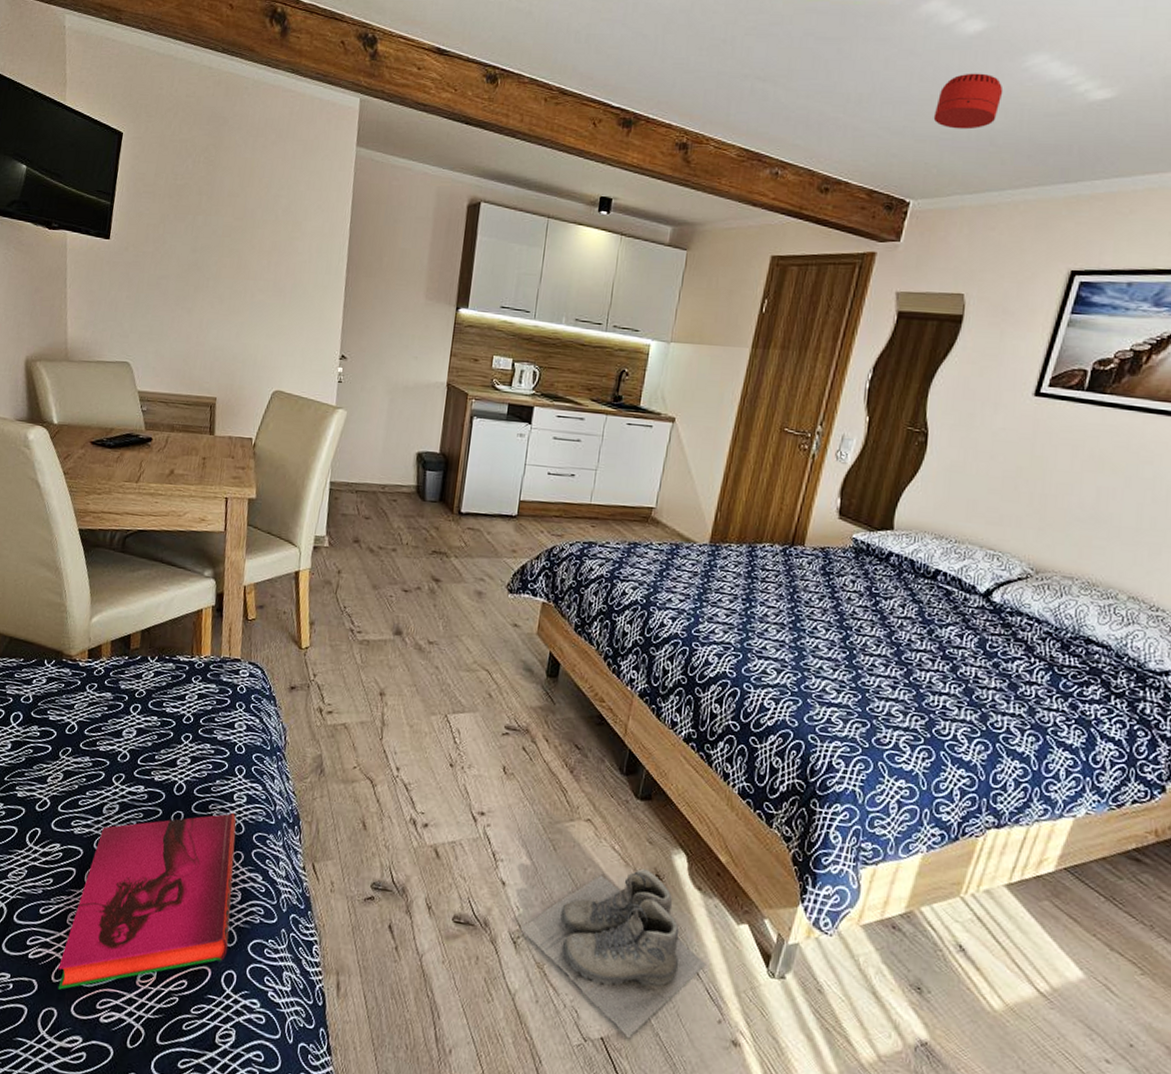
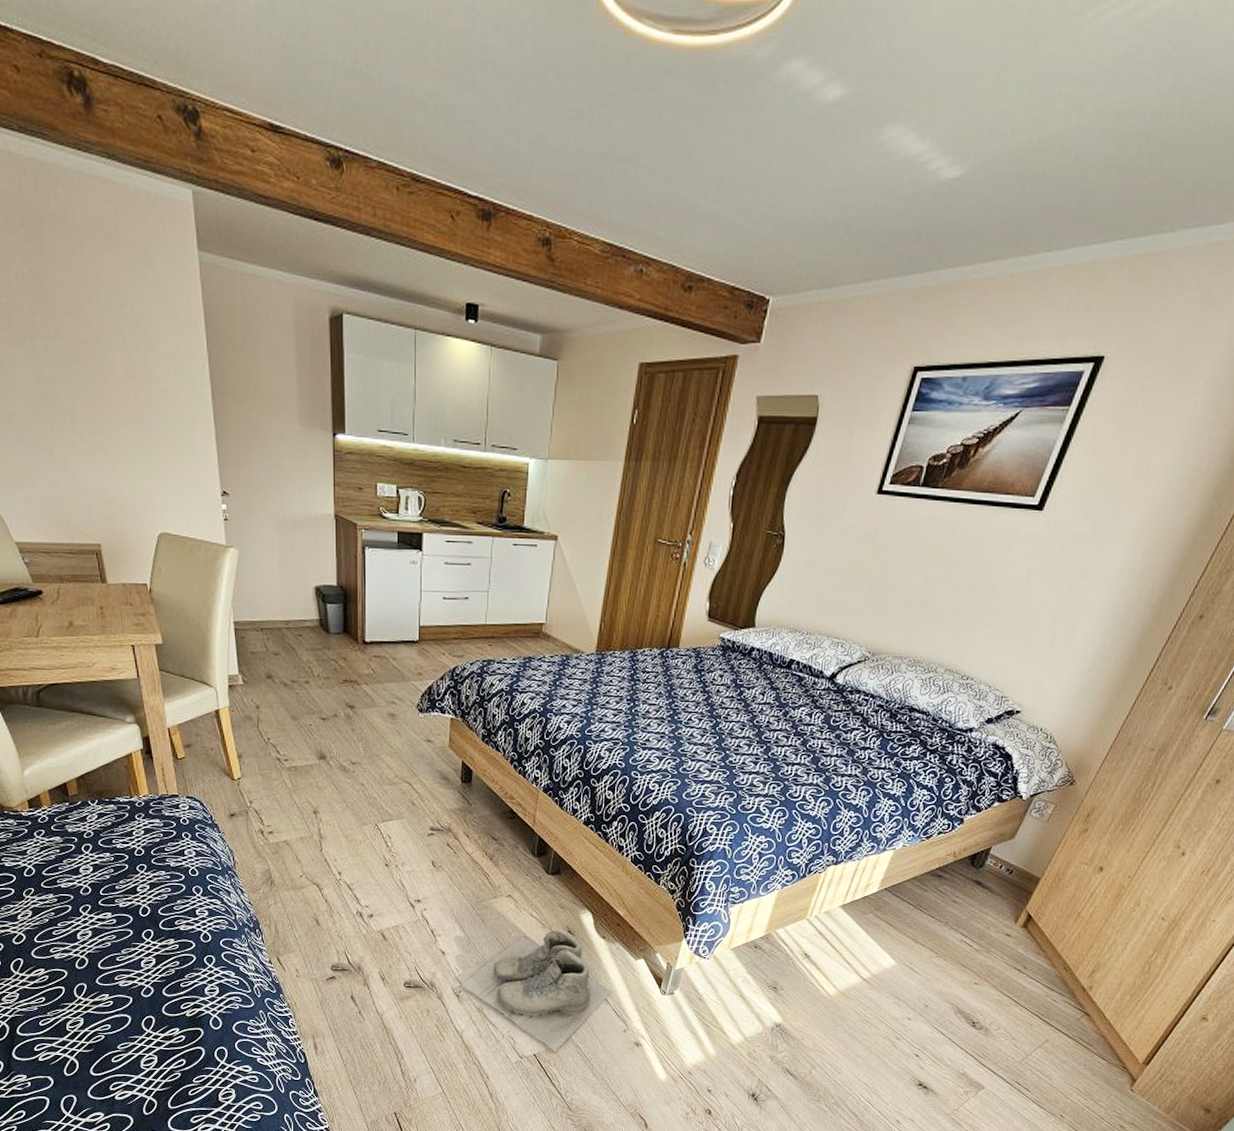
hardback book: present [57,813,237,990] -> none [68,926,216,1081]
smoke detector: present [933,73,1004,130] -> none [792,149,860,216]

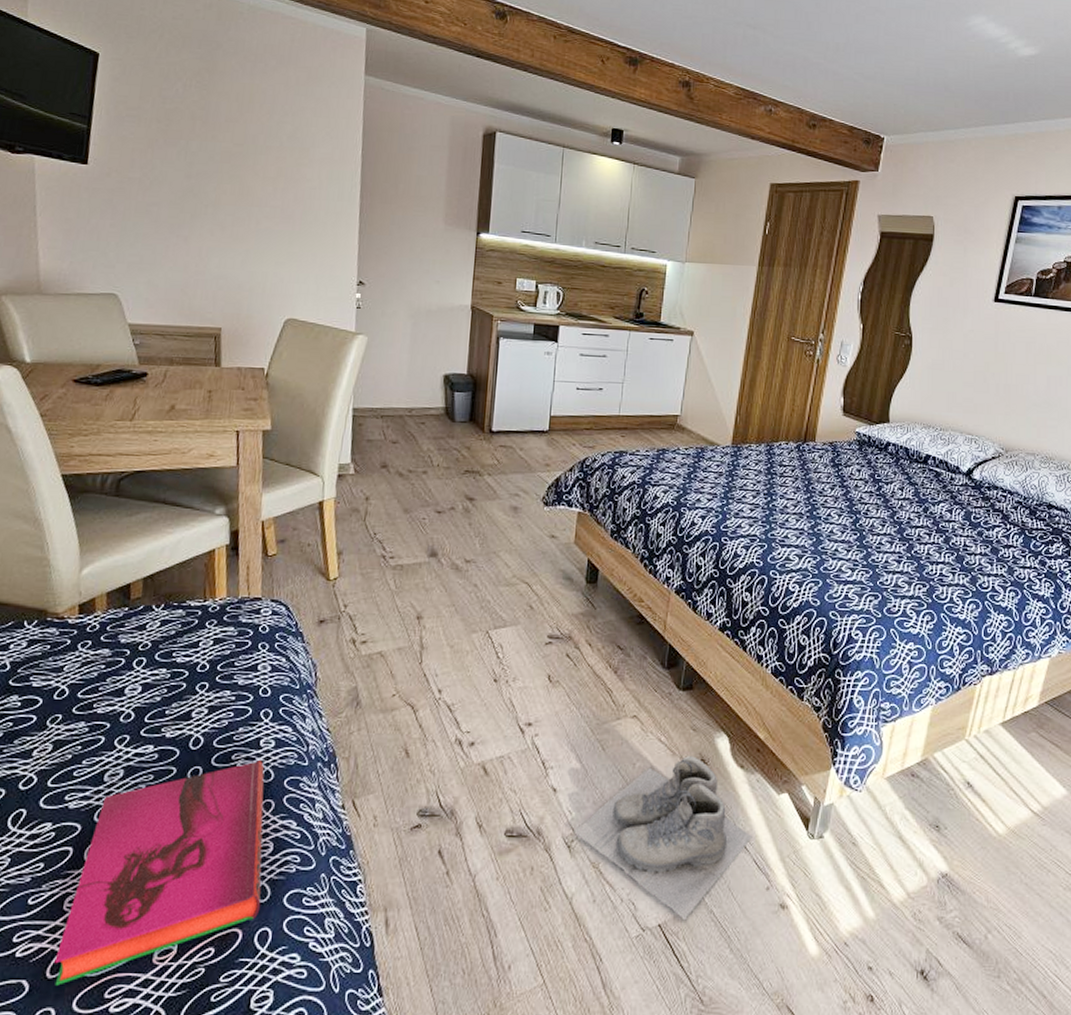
hardback book: none [68,926,216,1081] -> present [54,760,265,986]

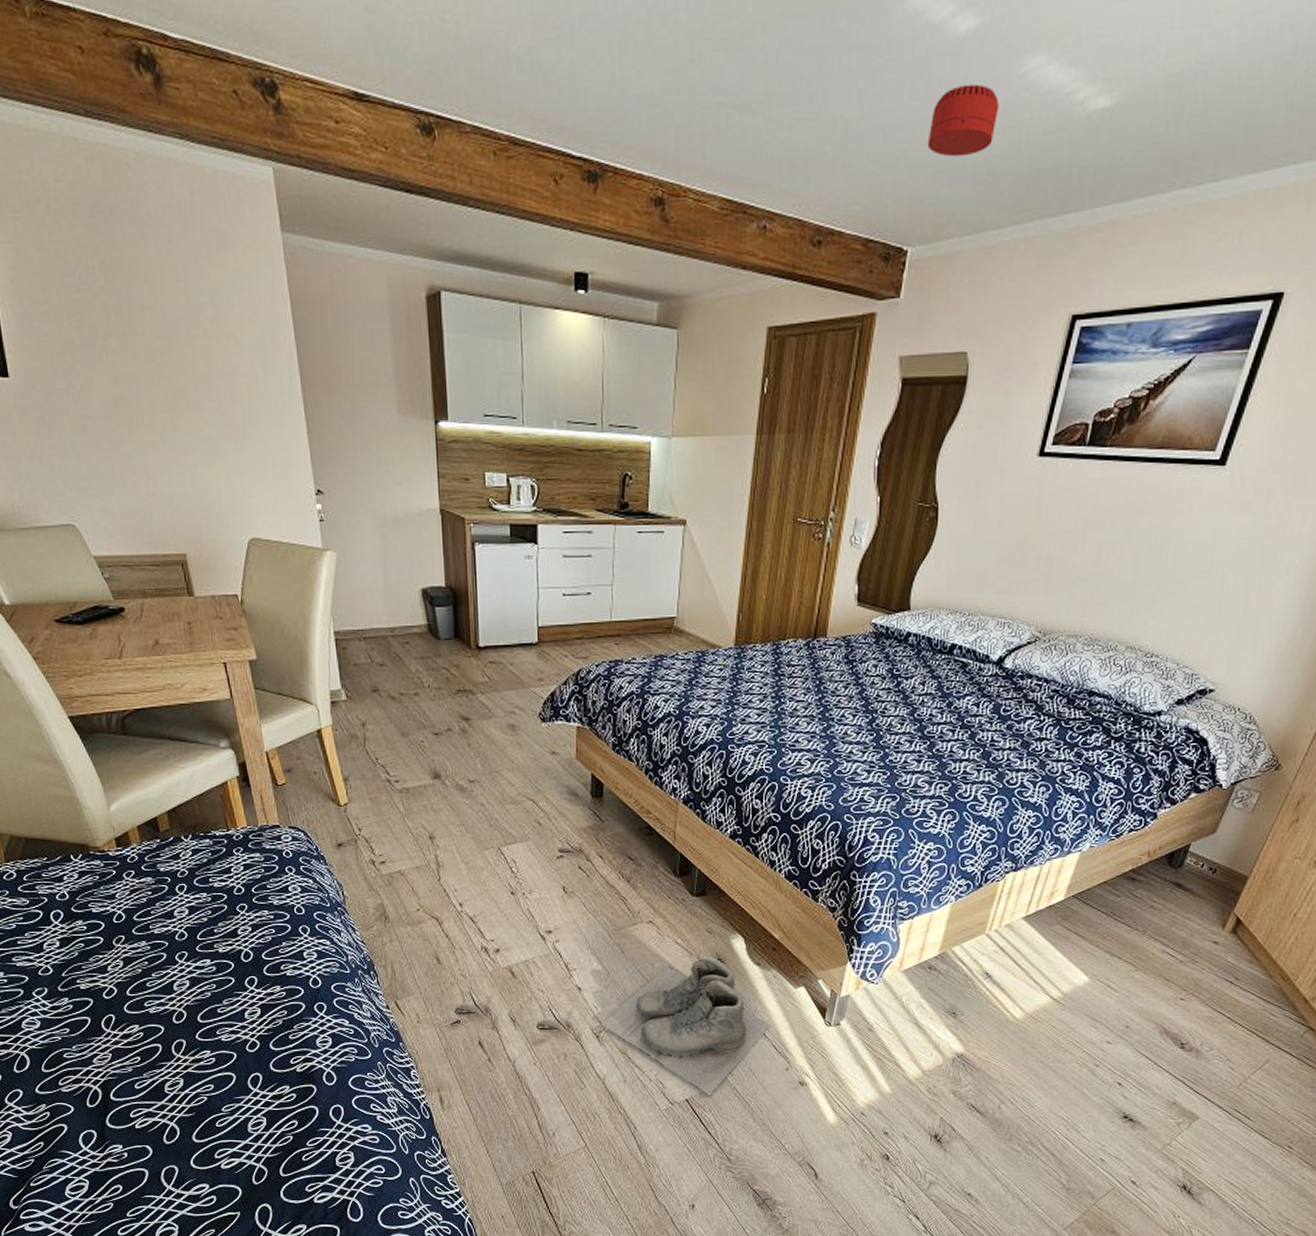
hardback book: present [54,760,265,986] -> none [168,970,330,1149]
smoke detector: none [898,29,952,77] -> present [927,84,1000,157]

